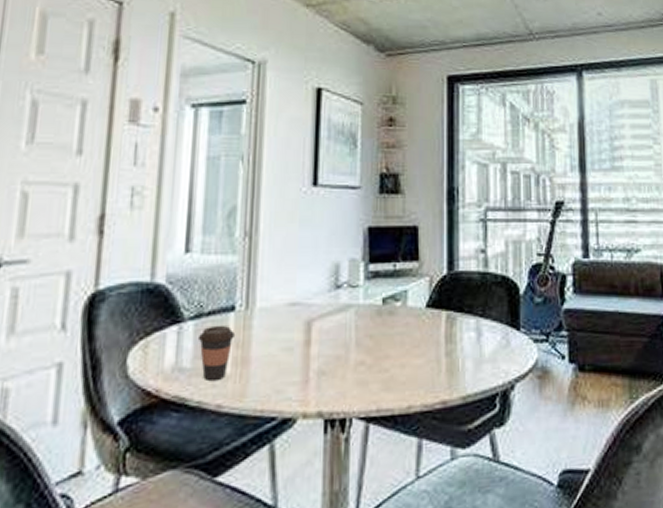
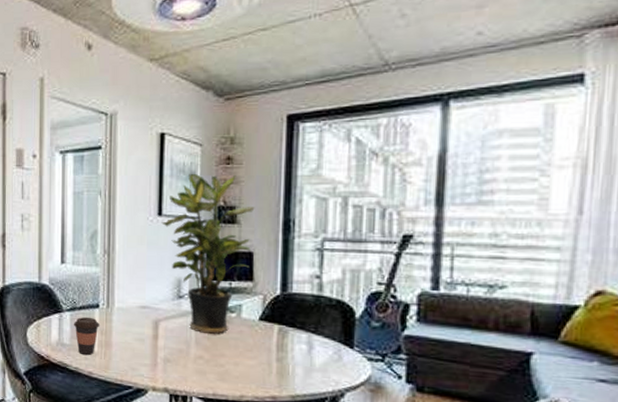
potted plant: none [316,135,419,332] -> present [161,173,255,335]

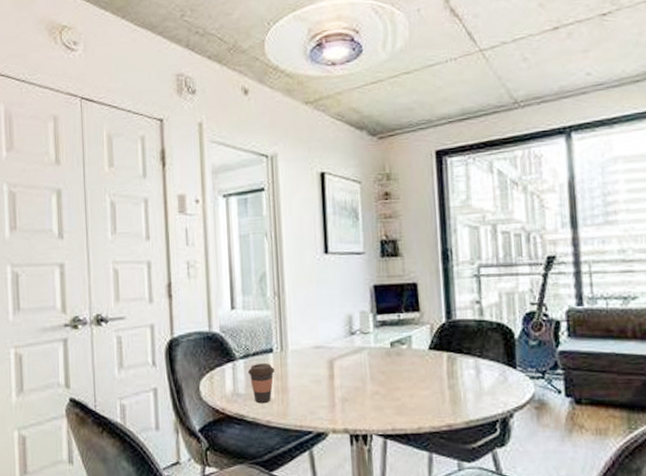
potted plant: present [161,173,255,335] -> none [328,210,415,369]

